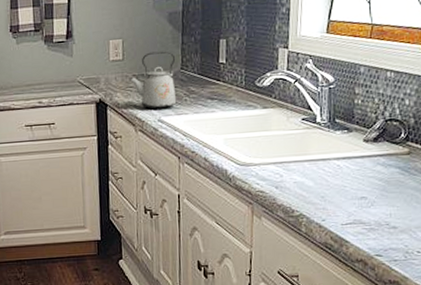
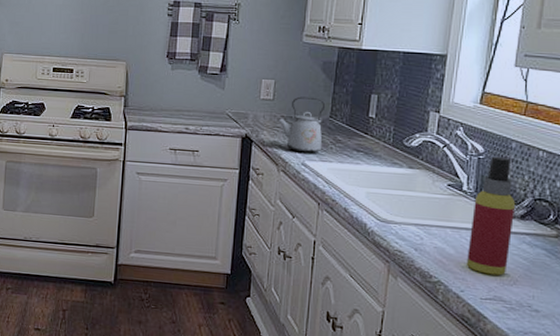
spray bottle: none [325,83,368,201] -> present [466,156,516,276]

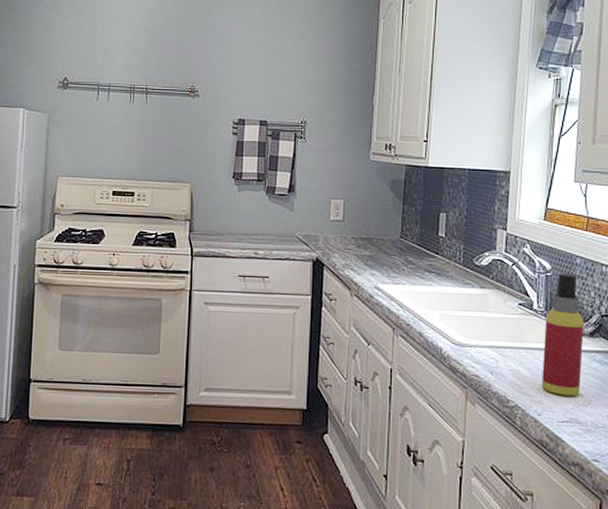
kettle: present [276,96,326,153] -> none [347,216,396,276]

